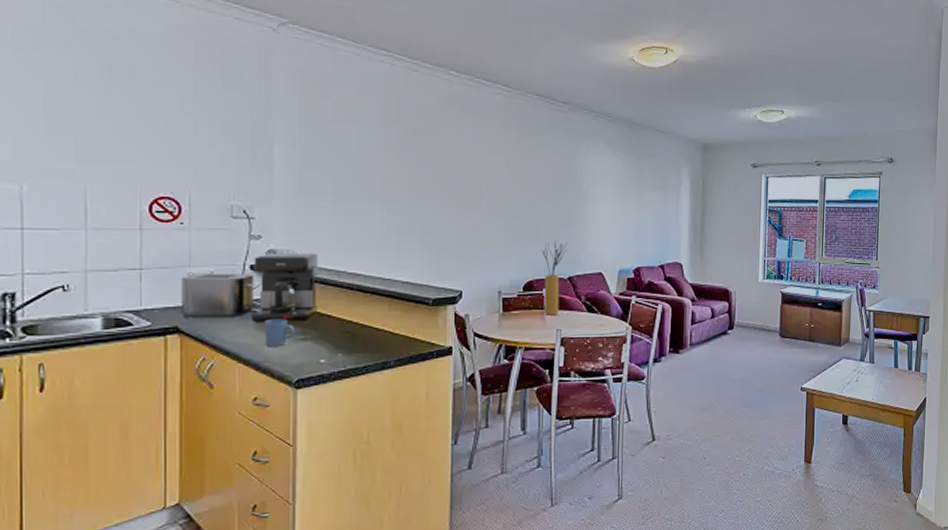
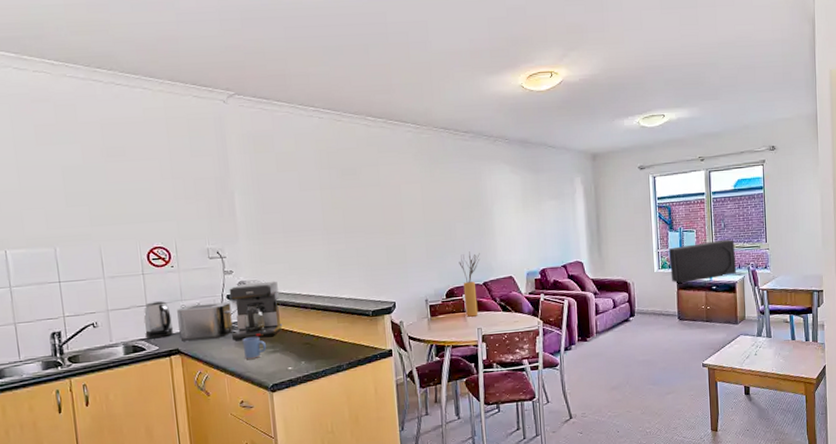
kettle: none [134,264,175,312] -> present [143,300,174,339]
television: none [775,253,845,296] -> present [669,239,737,283]

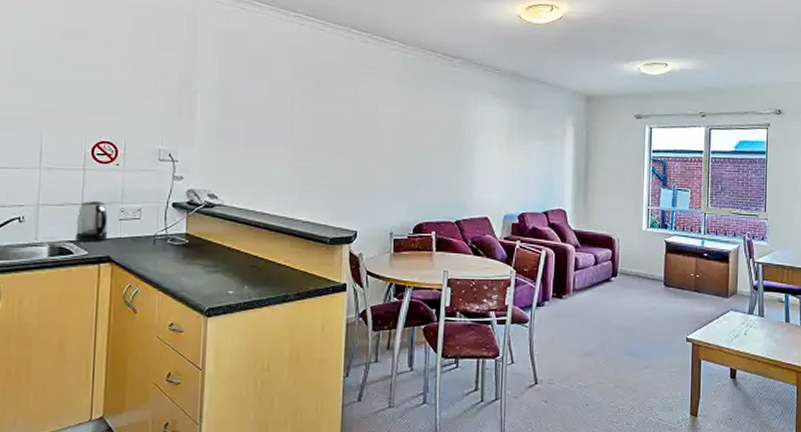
toaster: present [177,302,233,341] -> none [114,209,175,249]
coffee maker: present [229,281,283,341] -> none [172,192,230,255]
mug: present [242,336,267,359] -> none [181,252,209,277]
vase: present [459,251,480,317] -> none [431,185,456,257]
television: present [669,239,737,283] -> none [660,203,732,246]

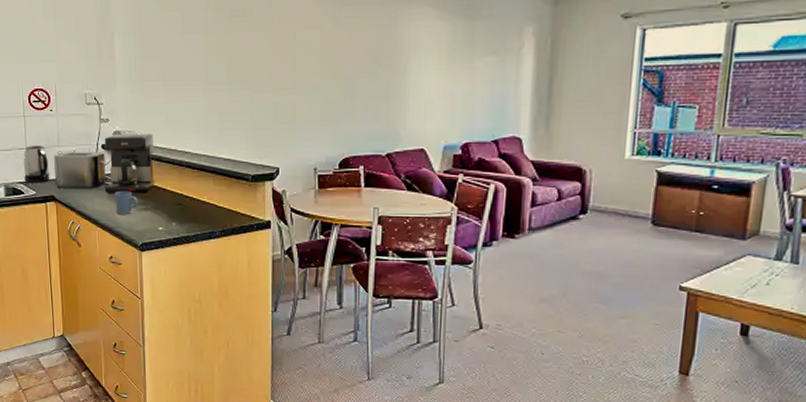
toaster: none [114,209,175,249] -> present [54,152,106,189]
coffee maker: none [172,192,230,255] -> present [104,133,156,193]
mug: none [181,252,209,277] -> present [114,190,139,214]

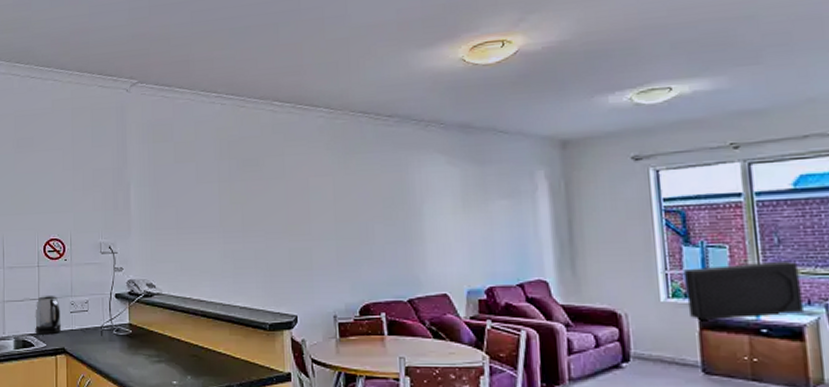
toaster: present [54,152,106,189] -> none [66,302,119,340]
coffee maker: present [104,133,156,193] -> none [118,281,170,344]
mug: present [114,190,139,214] -> none [127,342,152,367]
television: none [649,121,760,176] -> present [684,260,805,320]

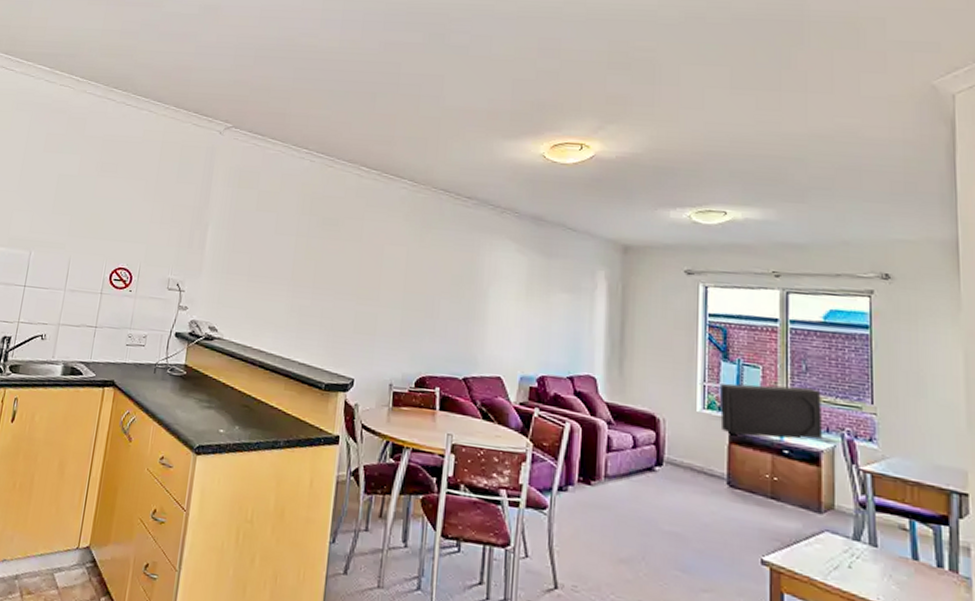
kettle: present [35,295,62,335] -> none [86,323,117,366]

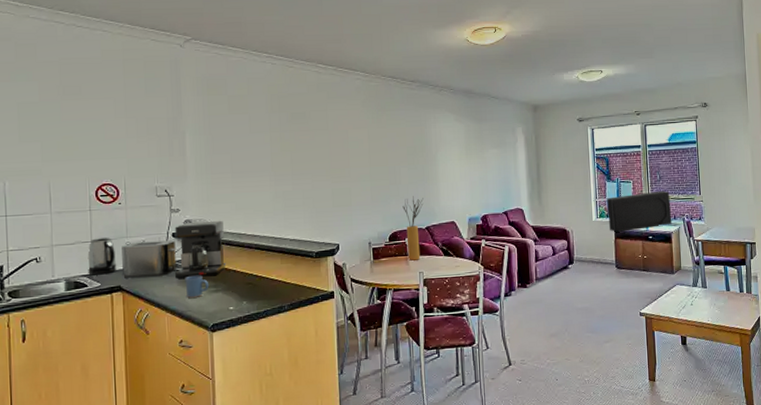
kettle: none [86,323,117,366] -> present [87,237,117,276]
toaster: none [118,335,177,379] -> present [122,240,176,278]
coffee maker: none [170,323,230,390] -> present [175,220,227,279]
mug: none [177,384,203,411] -> present [185,275,210,298]
vase: none [435,336,465,418] -> present [402,196,424,261]

